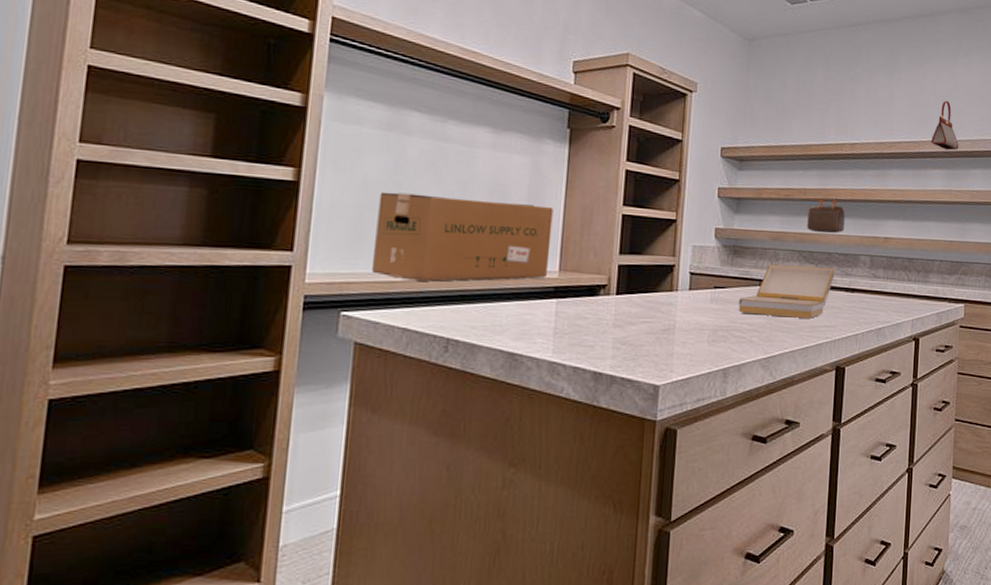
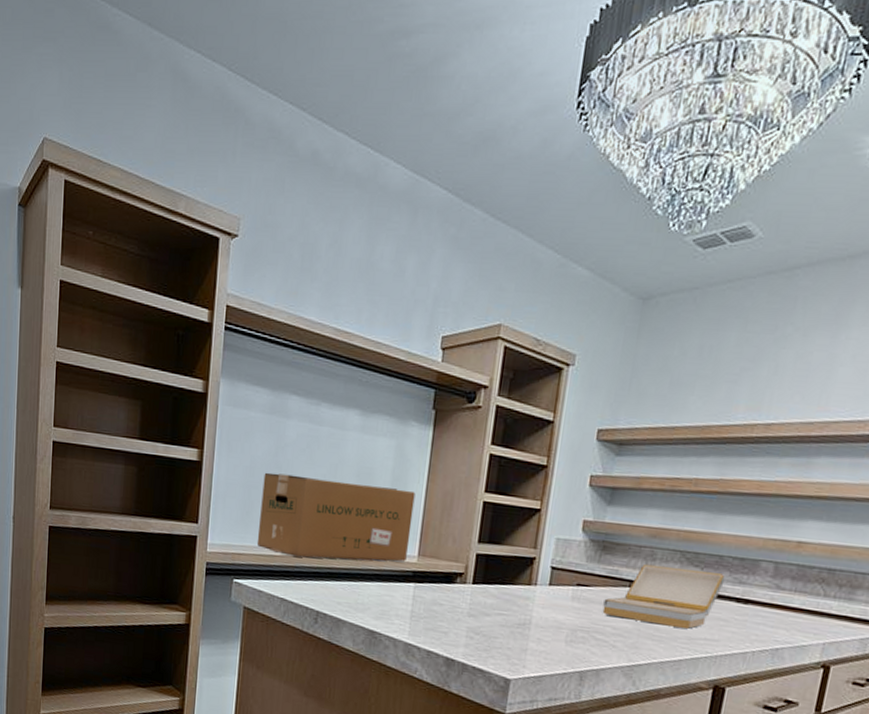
handbag: present [807,197,846,234] -> none [694,489,747,534]

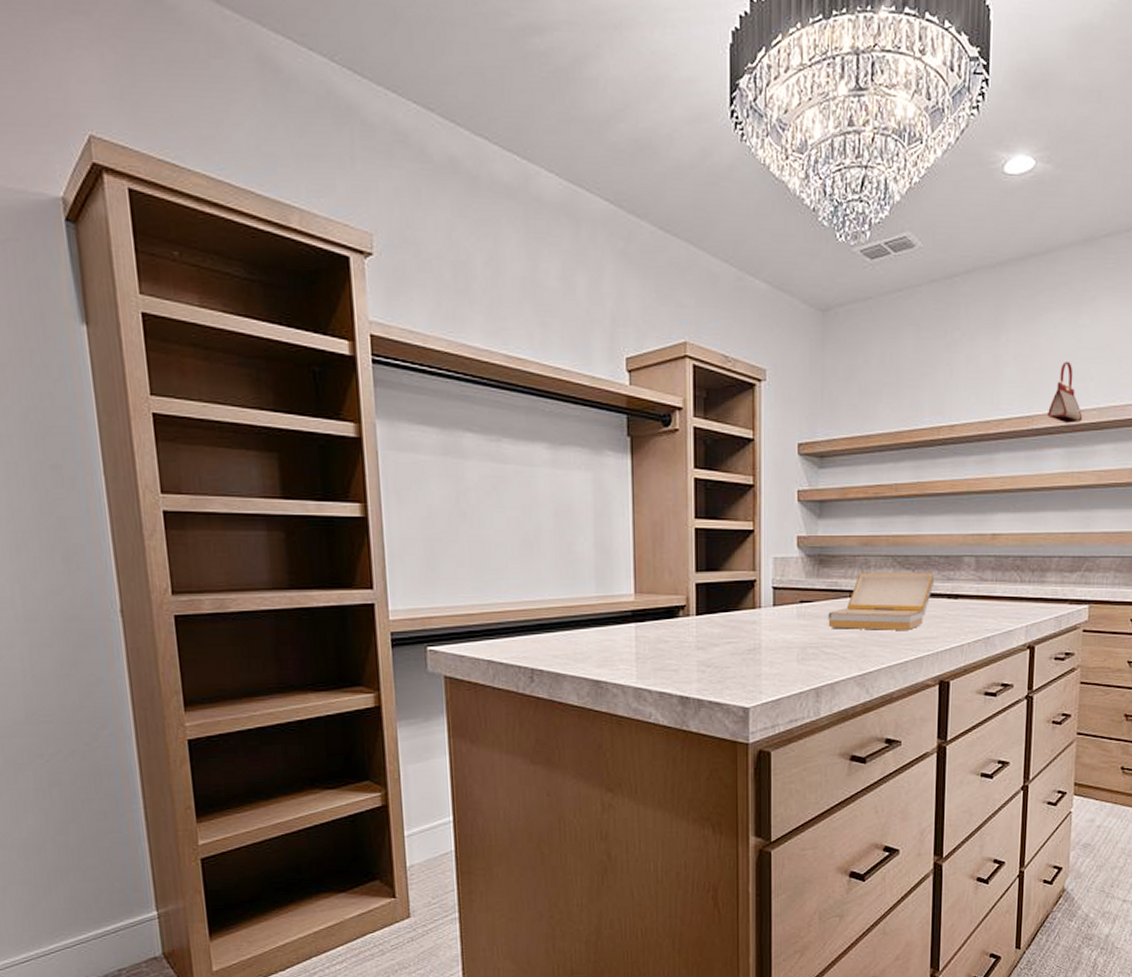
box: present [256,472,416,562] -> none [446,521,623,613]

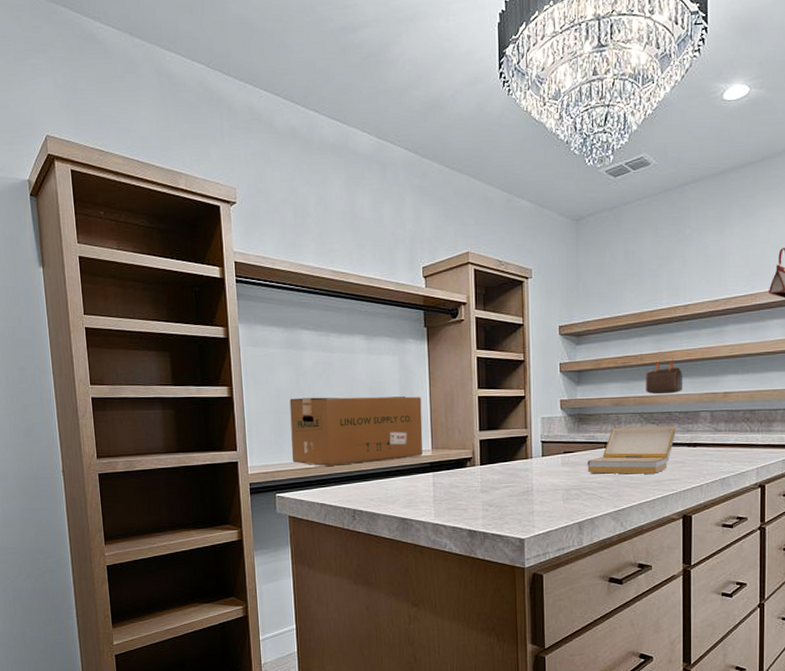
box: none [446,521,623,613] -> present [289,396,423,467]
handbag: none [901,491,945,534] -> present [646,359,683,395]

